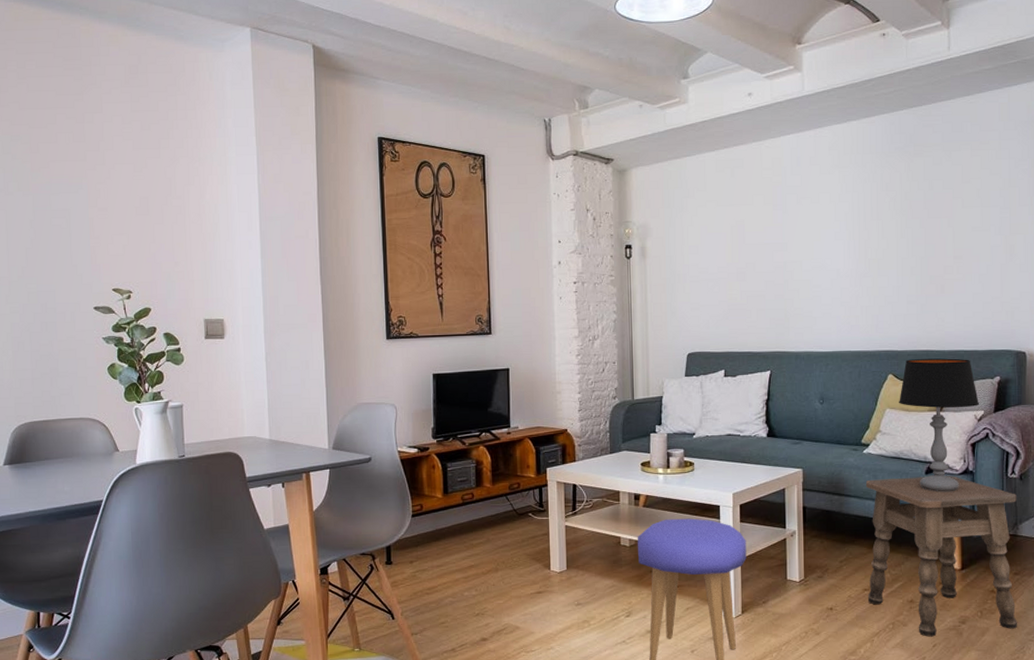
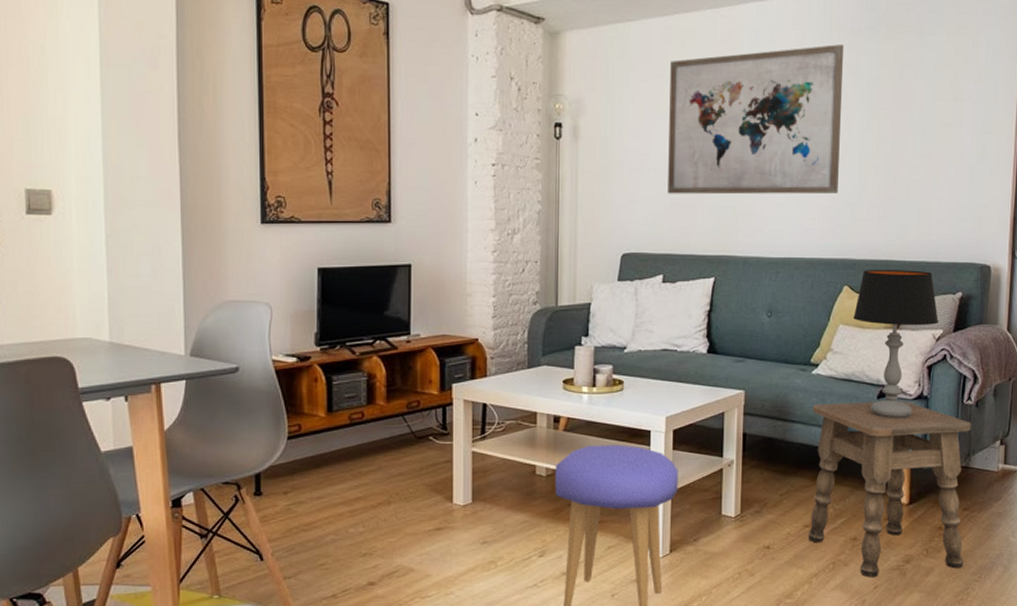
wall art: none [723,165,878,301] -> present [668,44,845,195]

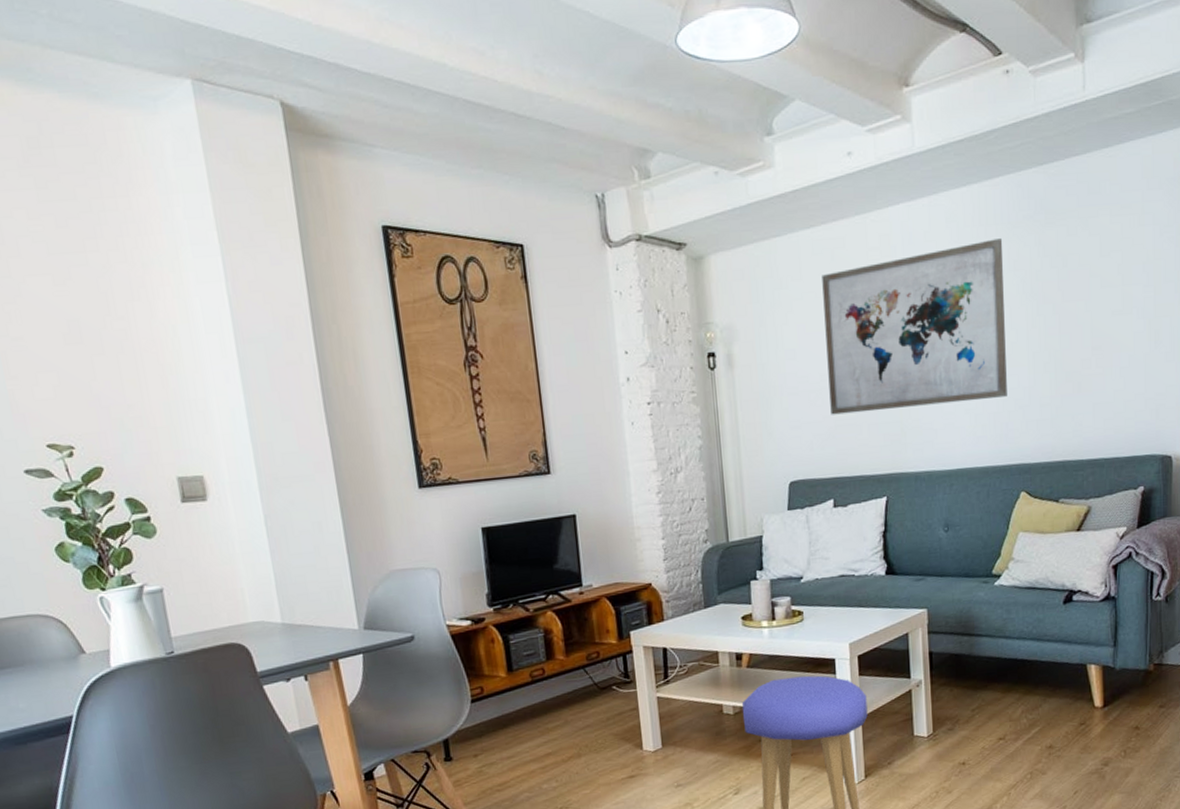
side table: present [808,400,971,578] -> none [997,603,1164,784]
table lamp: present [853,270,938,418] -> none [1033,468,1121,623]

